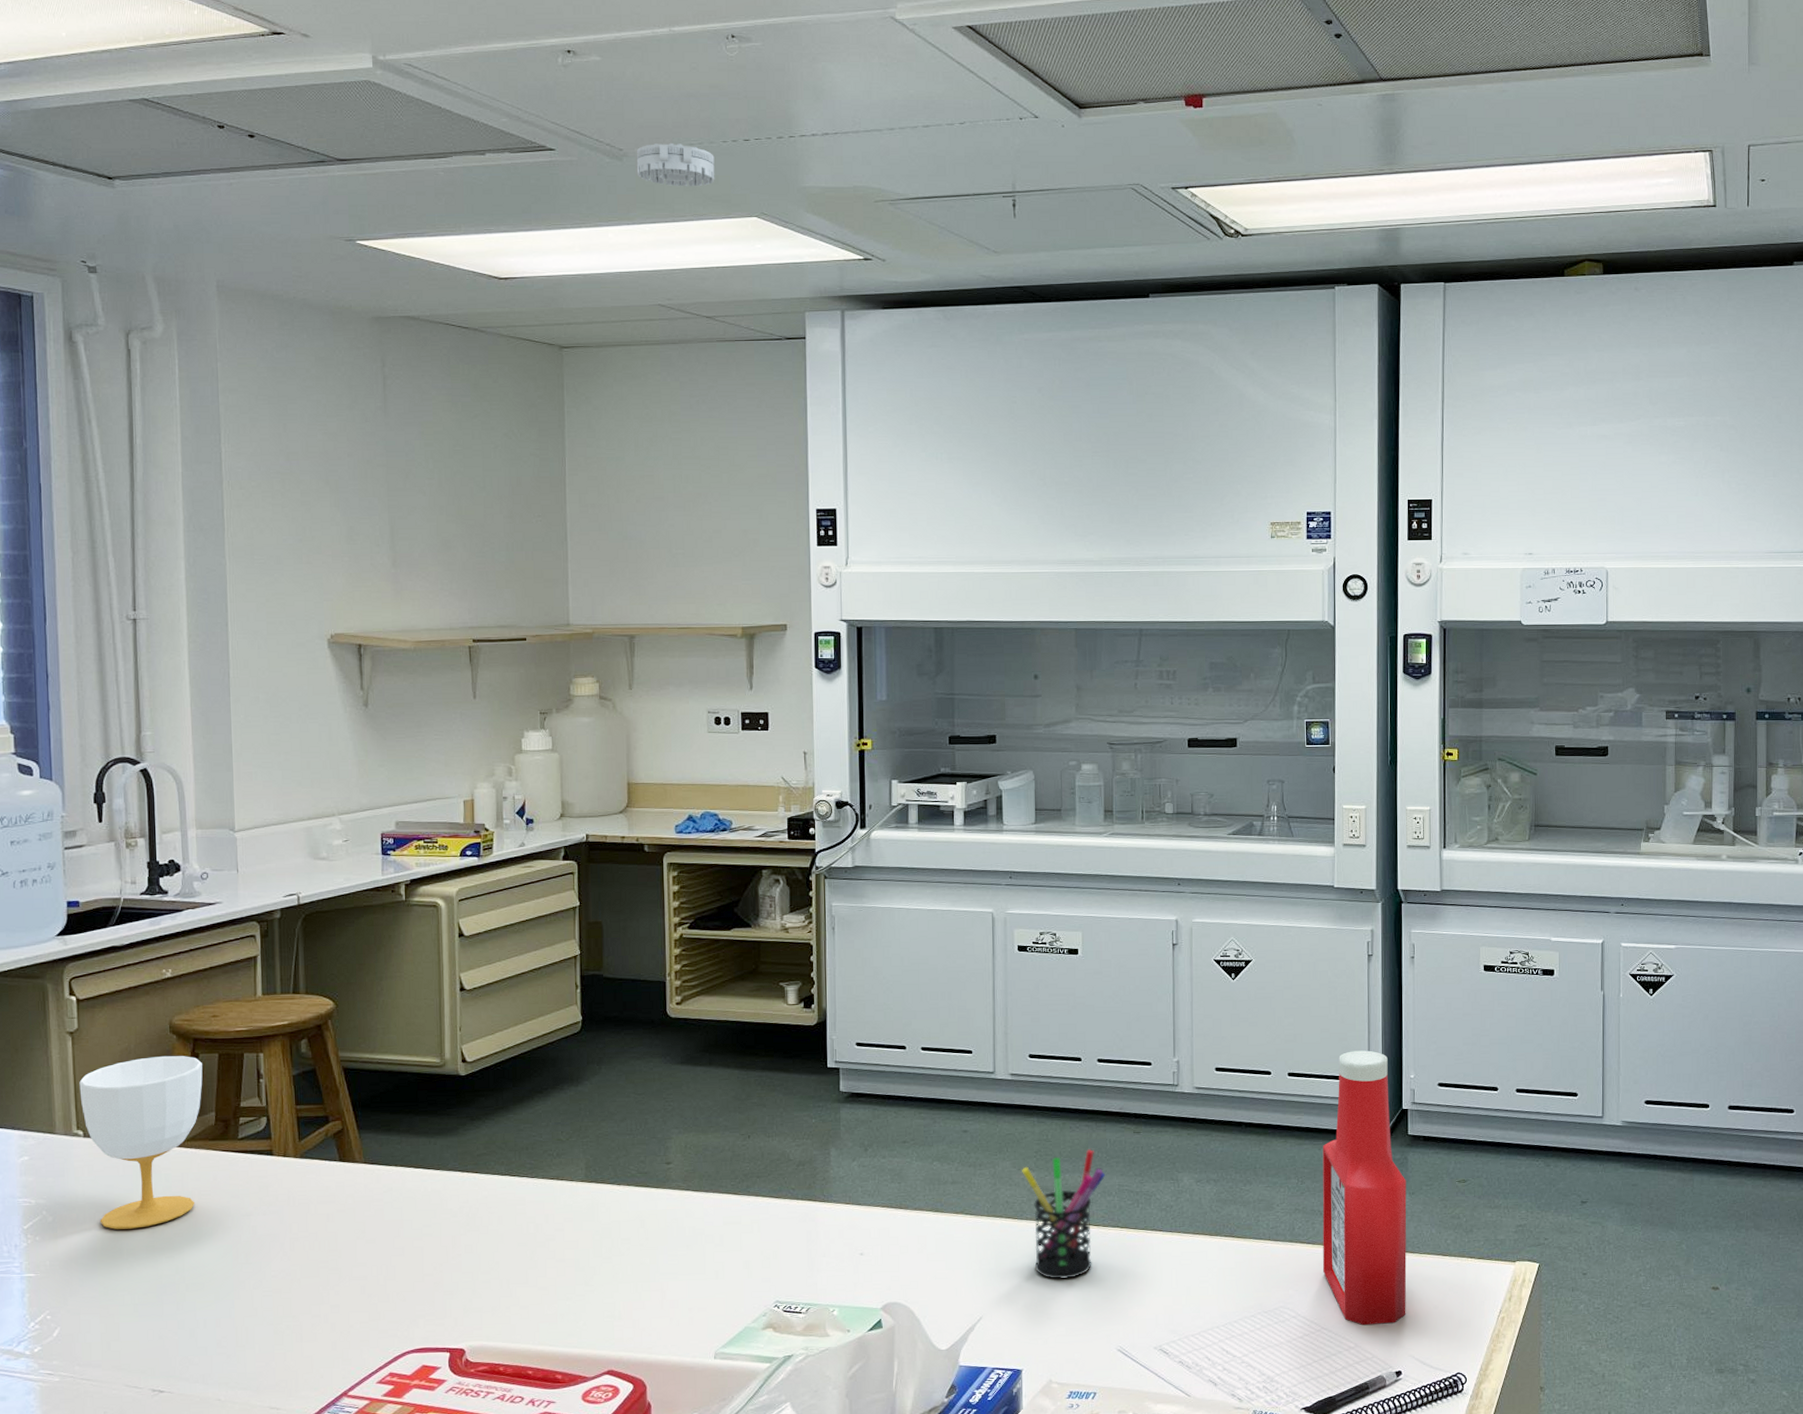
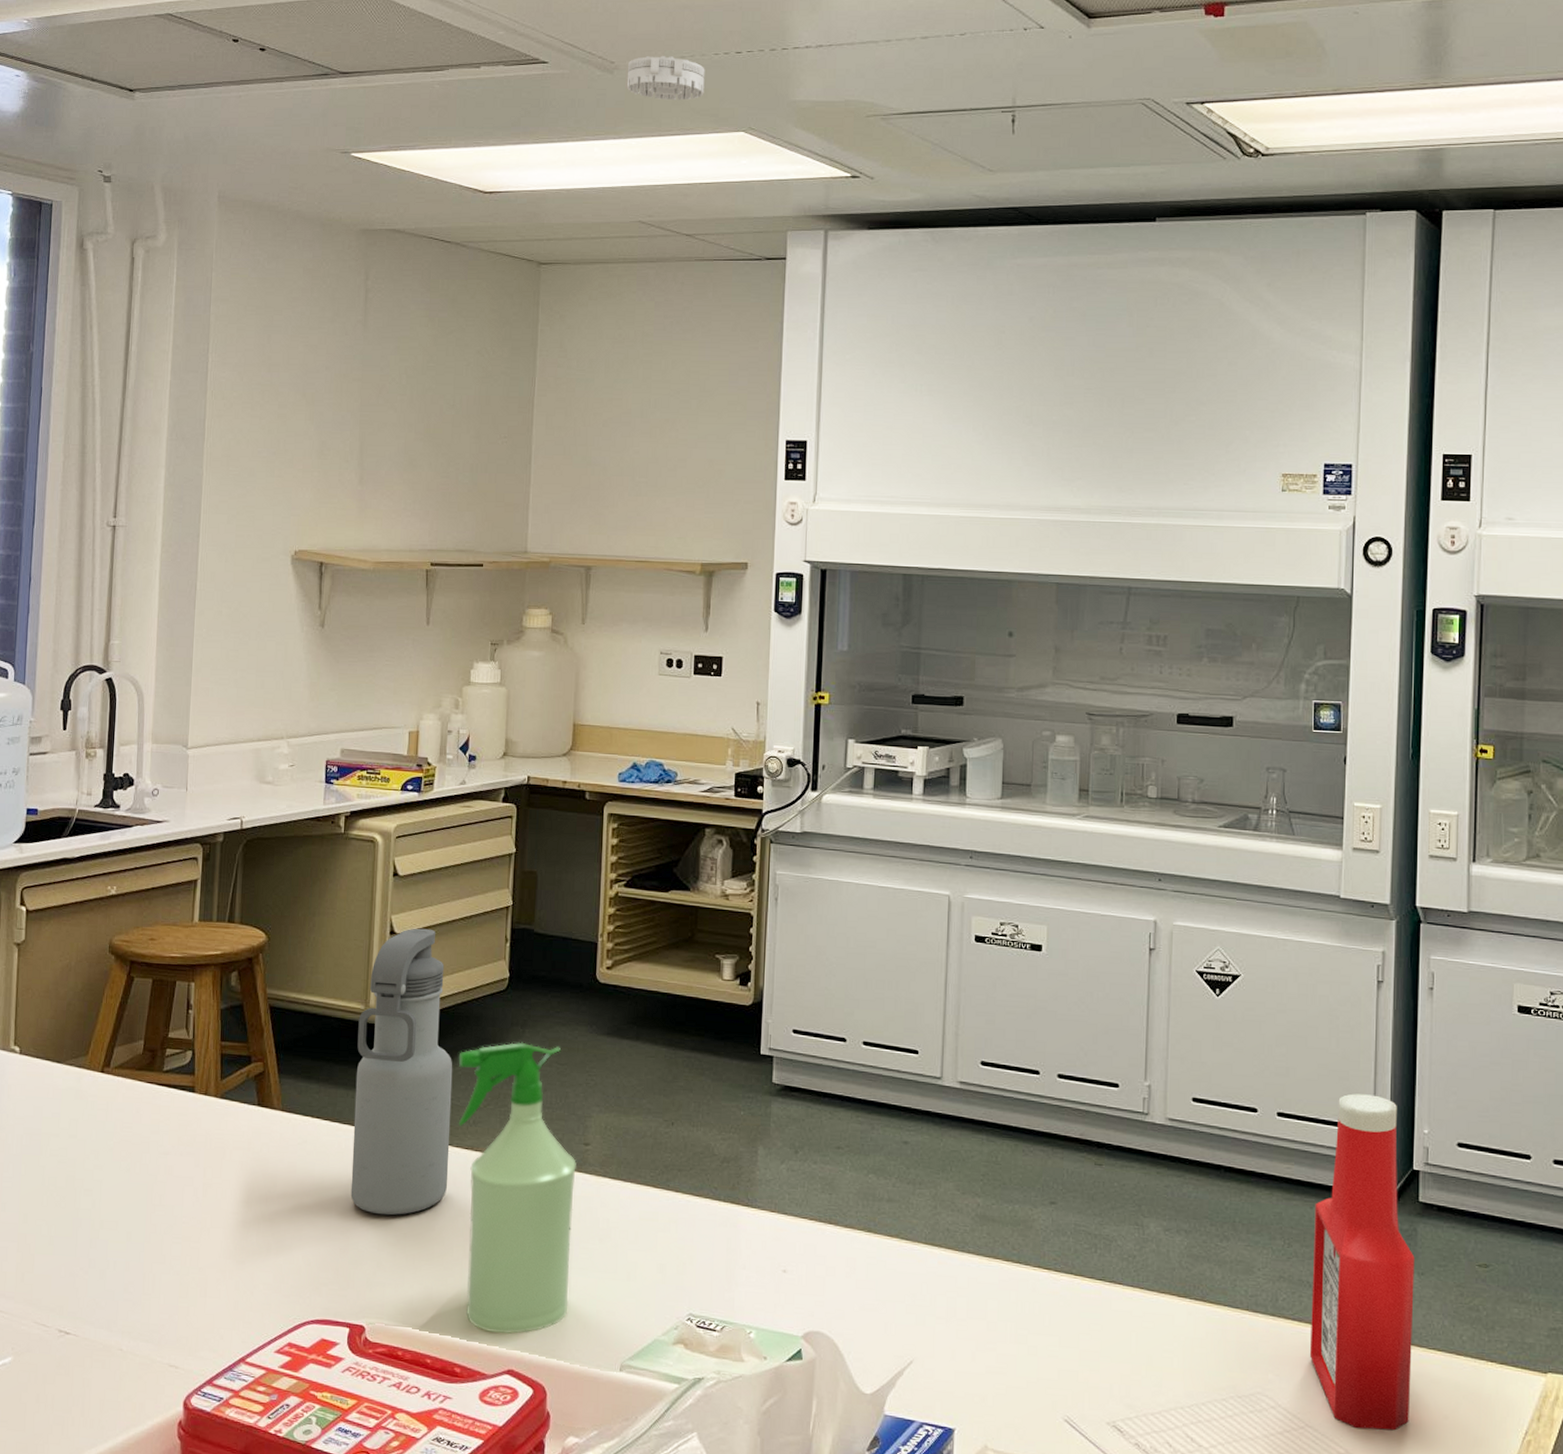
cup: present [79,1055,203,1230] -> none [20,976,136,1156]
water bottle: none [435,982,537,1248] -> present [350,928,453,1216]
spray bottle: none [537,1078,662,1340] -> present [458,1042,576,1335]
pen holder: present [1022,1149,1106,1279] -> none [966,1178,1061,1328]

